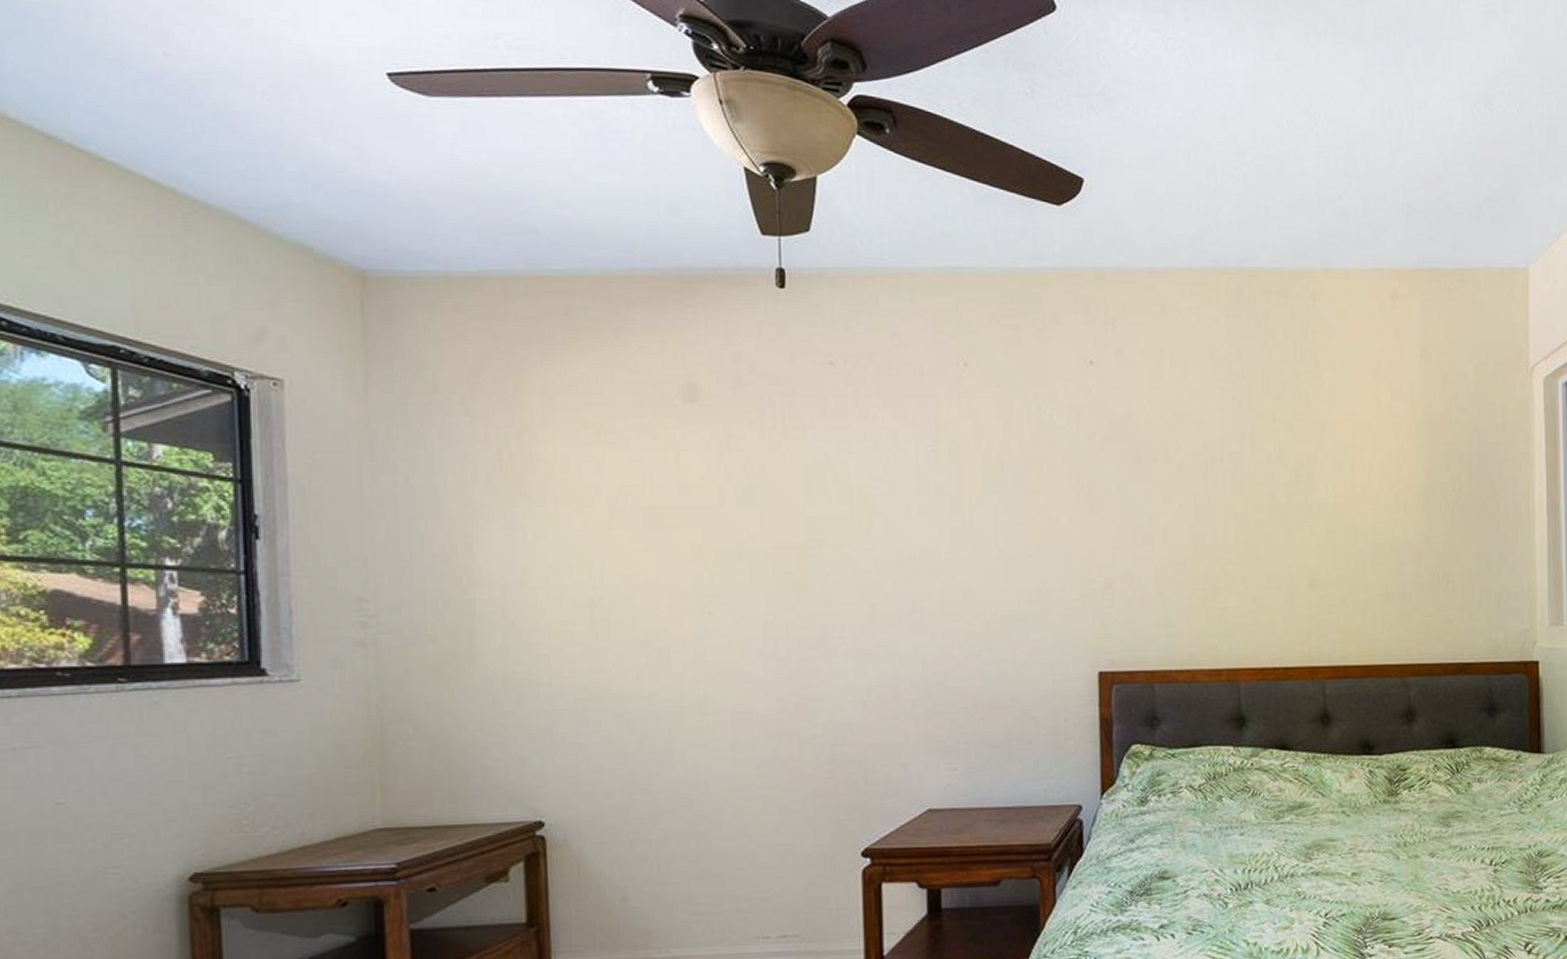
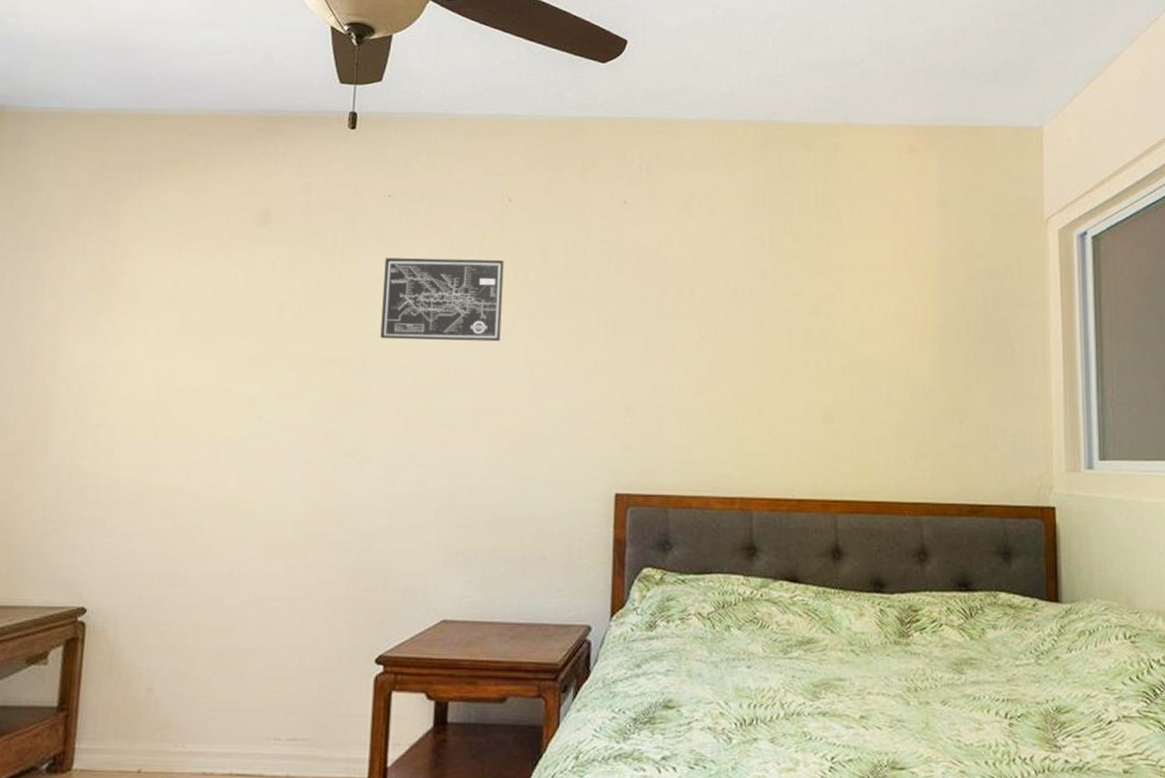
wall art: none [833,430,967,522] -> present [380,257,504,342]

